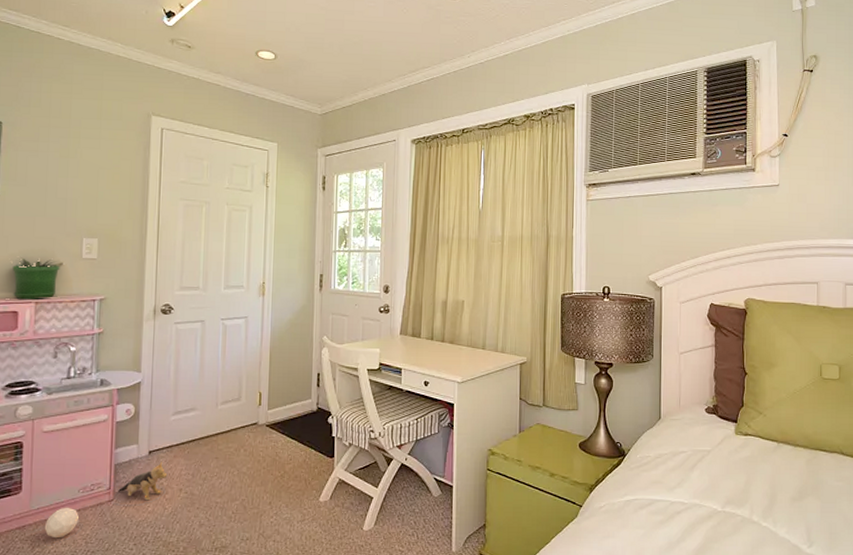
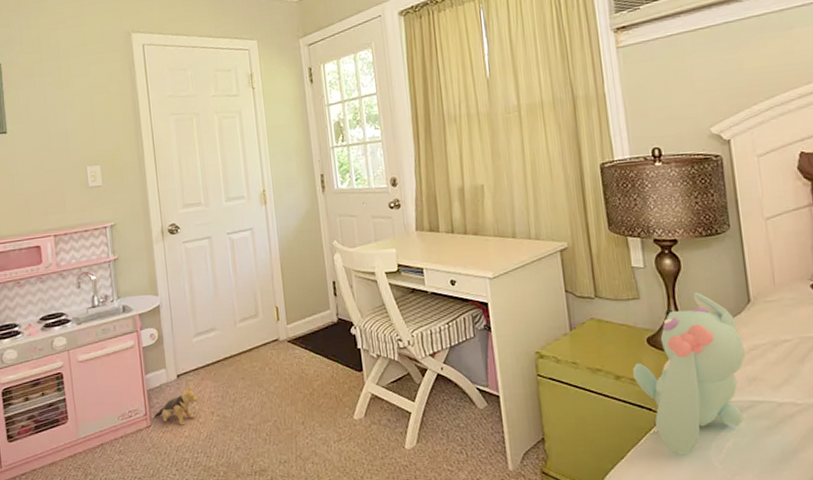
planter: present [12,257,63,299] -> none [29,192,73,234]
ball: present [44,507,80,539] -> none [93,434,123,466]
stuffed animal: none [564,407,651,542] -> present [632,291,745,455]

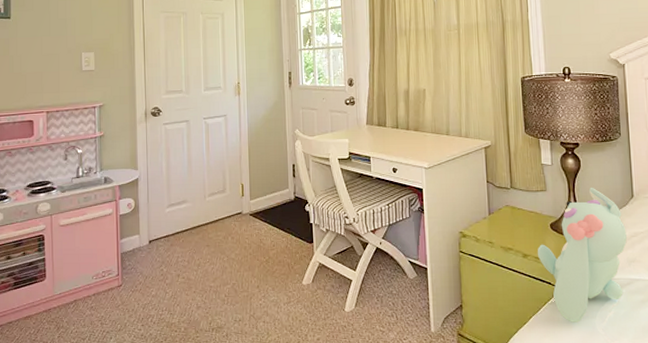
plush toy: present [154,385,198,426] -> none [125,250,167,286]

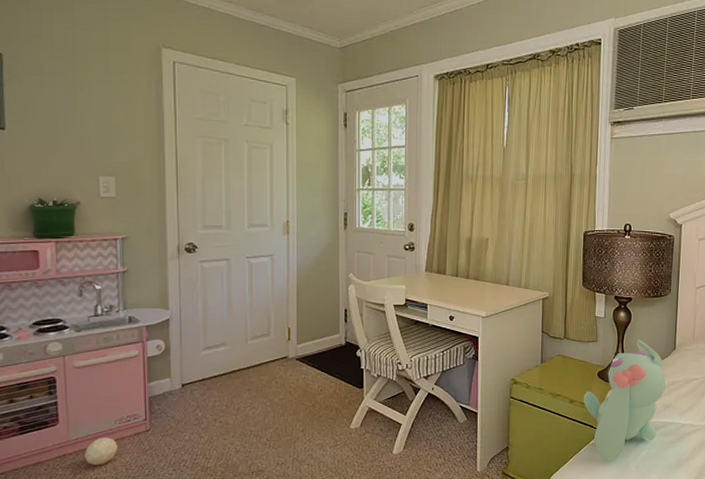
planter: none [26,73,67,109] -> present [28,196,81,238]
ball: none [66,292,95,320] -> present [84,437,118,466]

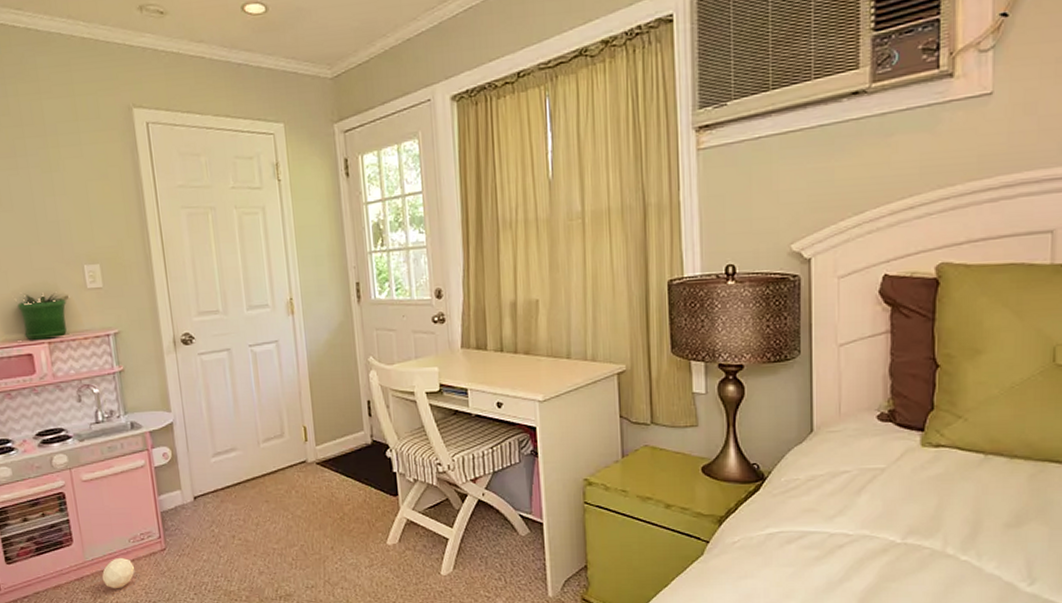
stuffed animal: present [583,339,666,461] -> none [683,420,801,584]

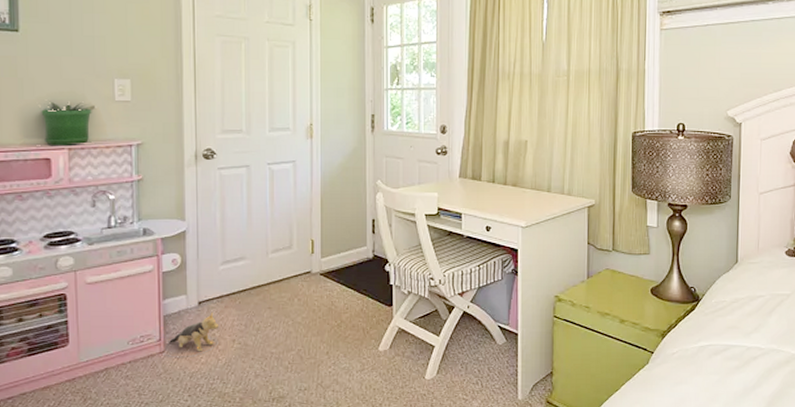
ball: present [102,557,135,589] -> none [95,359,131,391]
plush toy: none [169,508,218,549] -> present [169,313,219,352]

